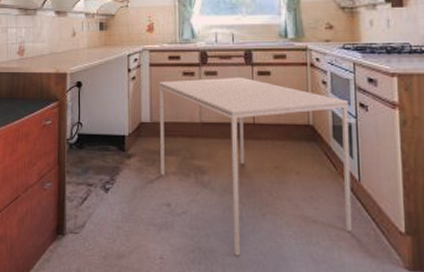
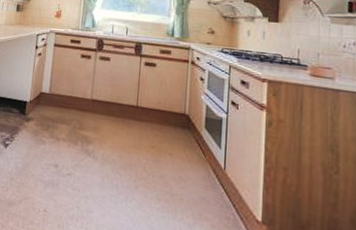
dining table: present [159,77,353,256] -> none [53,60,222,220]

